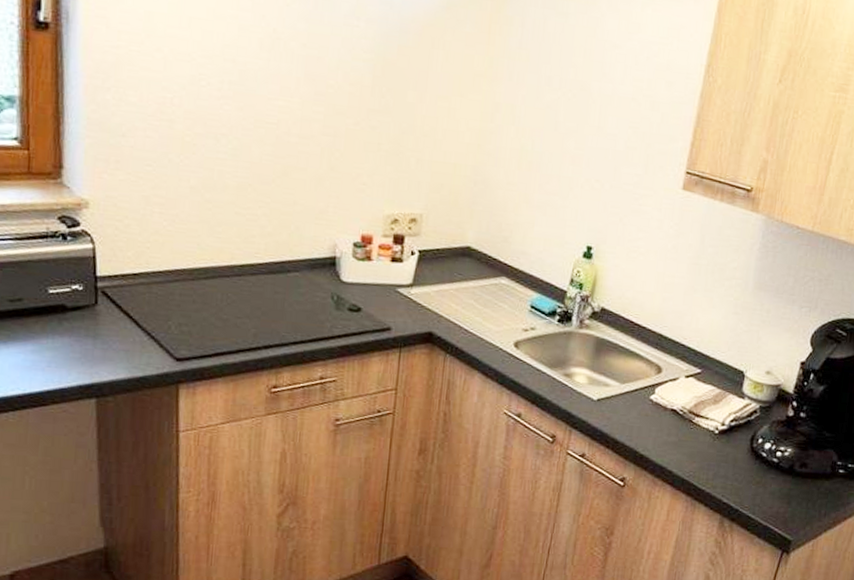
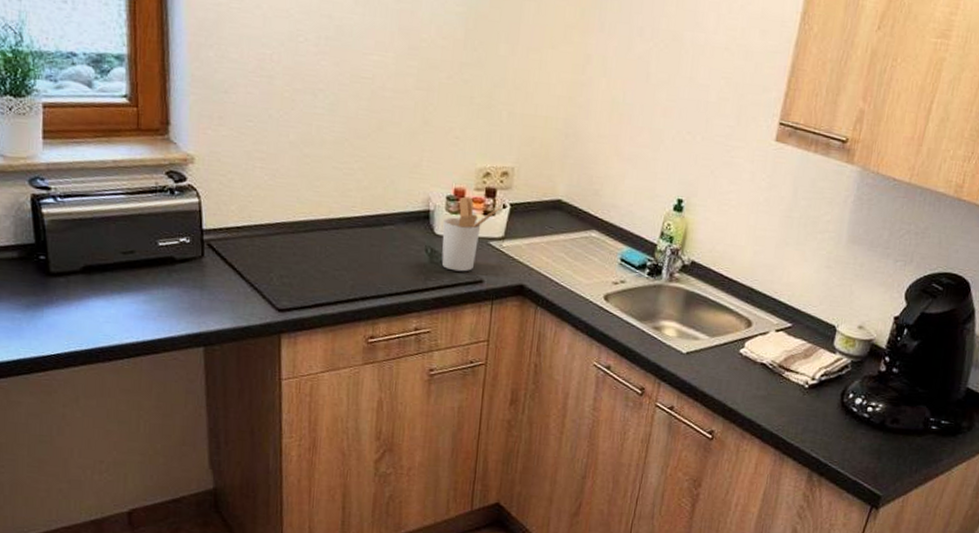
utensil holder: none [348,243,410,319] -> present [441,197,502,272]

